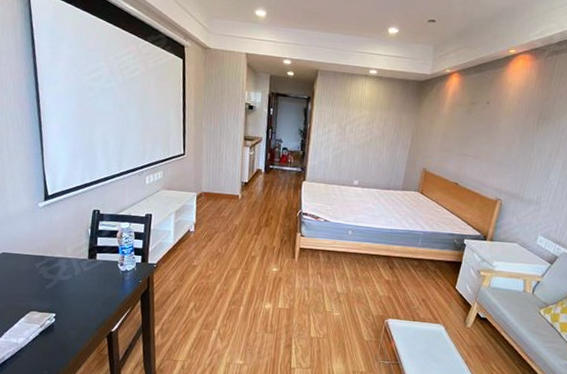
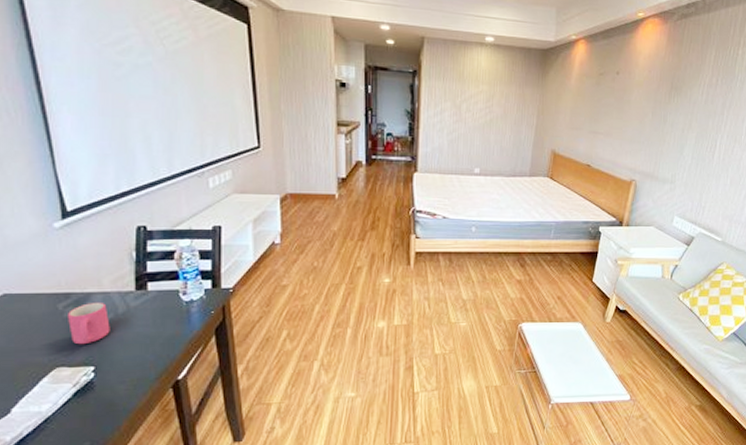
mug: none [41,264,69,296] -> present [68,301,110,345]

